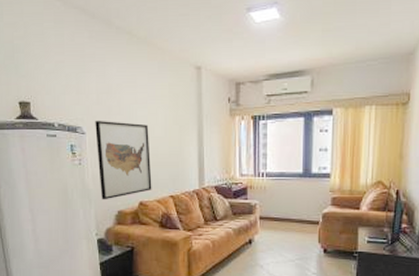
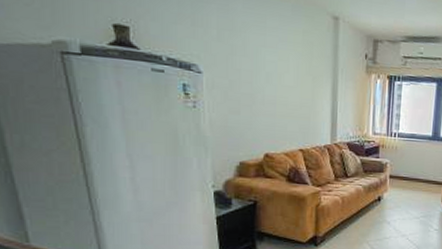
wall art: present [95,120,152,200] -> none [214,59,280,150]

